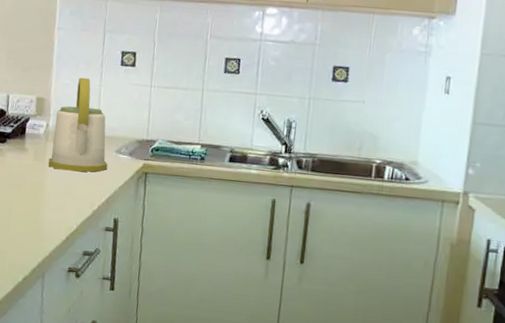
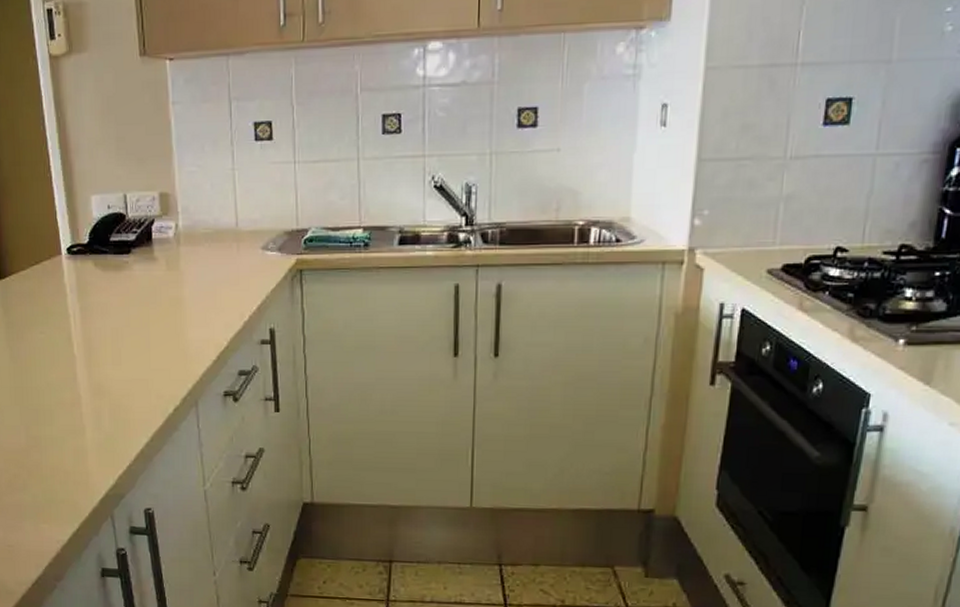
kettle: present [48,77,108,172] -> none [183,161,255,278]

